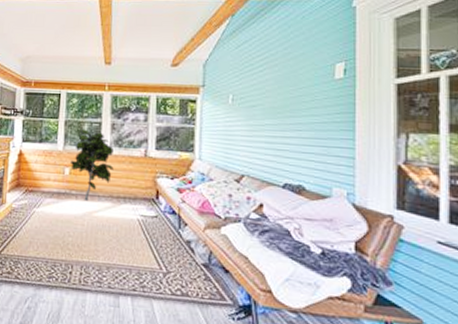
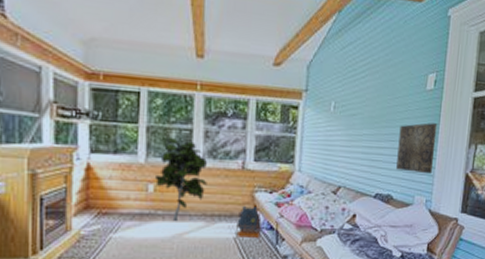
backpack: none [138,189,164,226] -> present [234,205,262,242]
wall art: none [306,111,353,166] -> present [396,123,437,175]

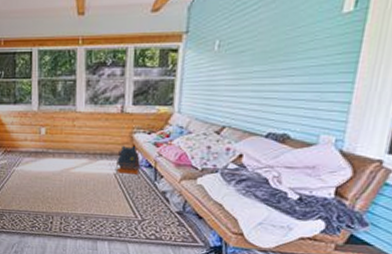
indoor plant: present [154,136,208,221] -> none [45,87,90,158]
wall art: present [396,123,437,175] -> none [296,51,357,111]

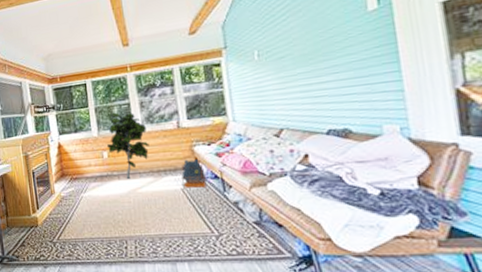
indoor plant: none [45,87,90,158] -> present [106,112,150,179]

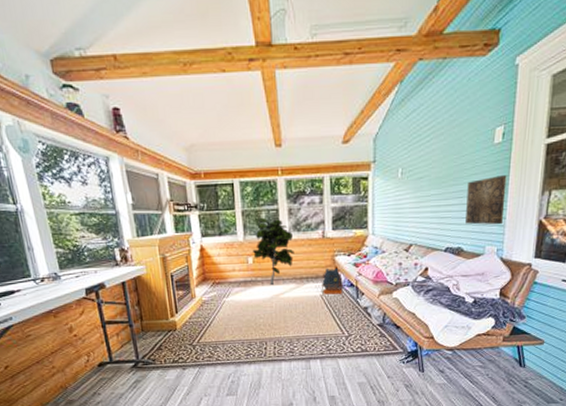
wall art: none [342,42,401,102] -> present [466,175,507,225]

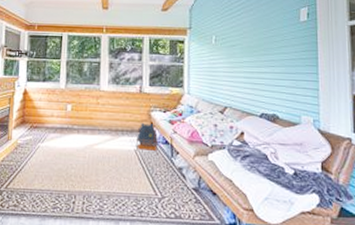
indoor plant: present [252,217,295,285] -> none [71,68,113,134]
wall art: present [466,175,507,225] -> none [278,49,317,96]

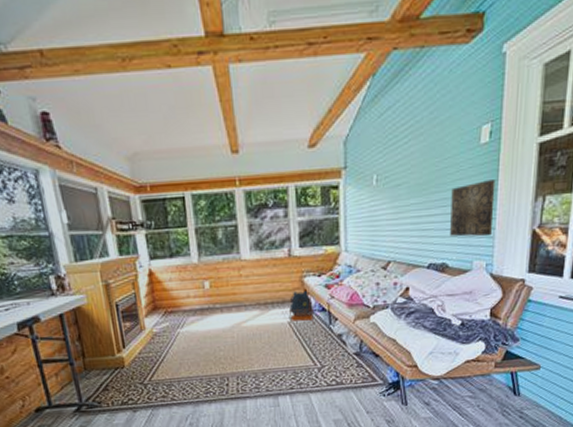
wall art: none [278,49,317,96] -> present [450,179,496,237]

